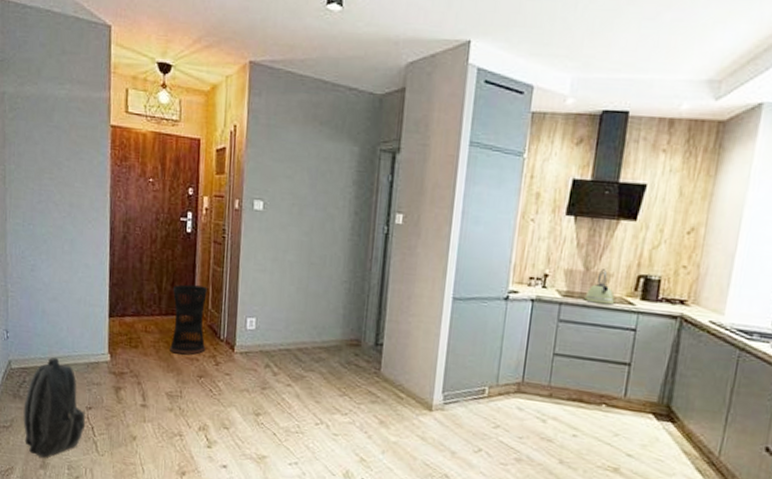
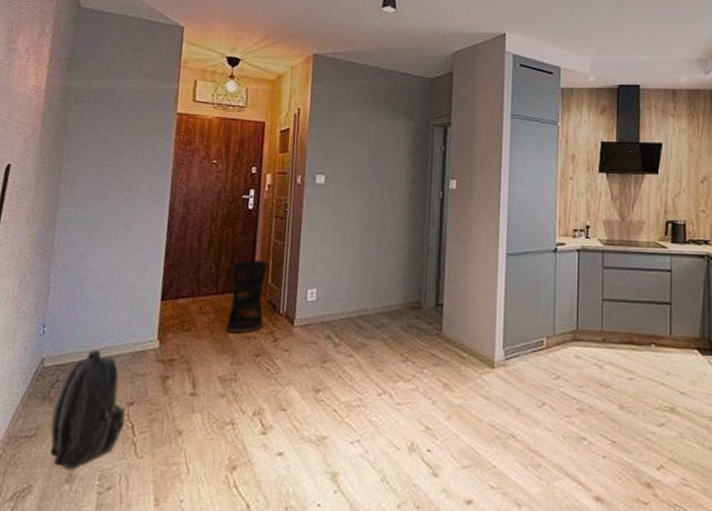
kettle: present [584,269,616,305] -> none [623,218,650,249]

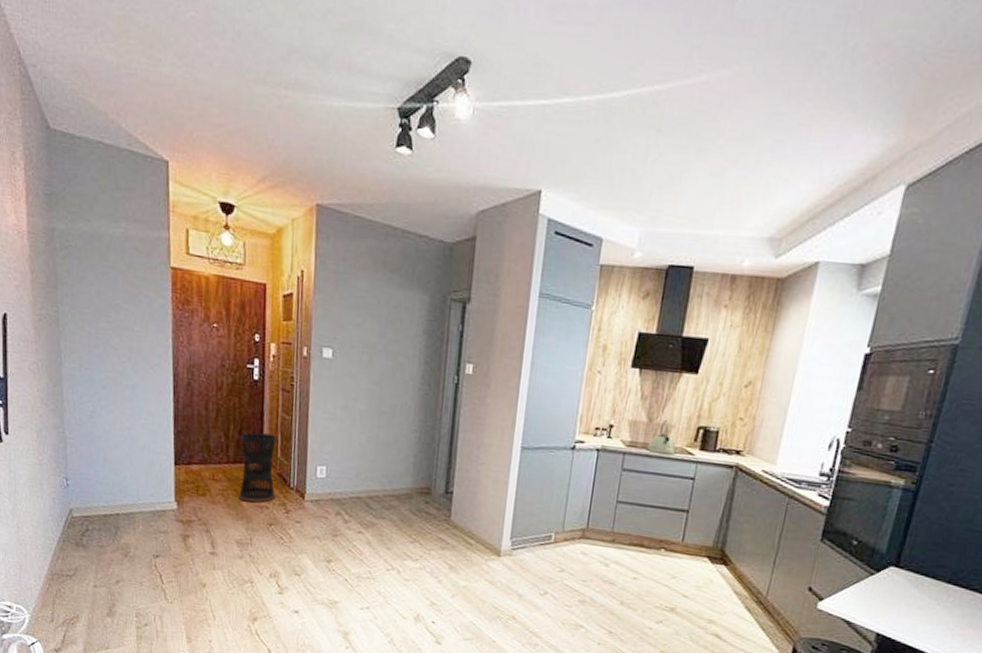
backpack: present [50,350,125,469] -> none [87,505,152,606]
kettle: none [623,218,650,249] -> present [647,420,677,455]

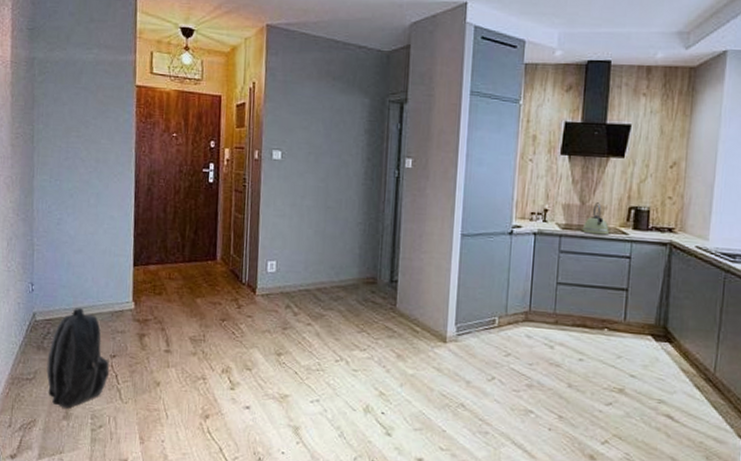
backpack: none [87,505,152,606] -> present [46,308,109,408]
umbrella stand: present [239,432,276,503] -> none [193,231,229,300]

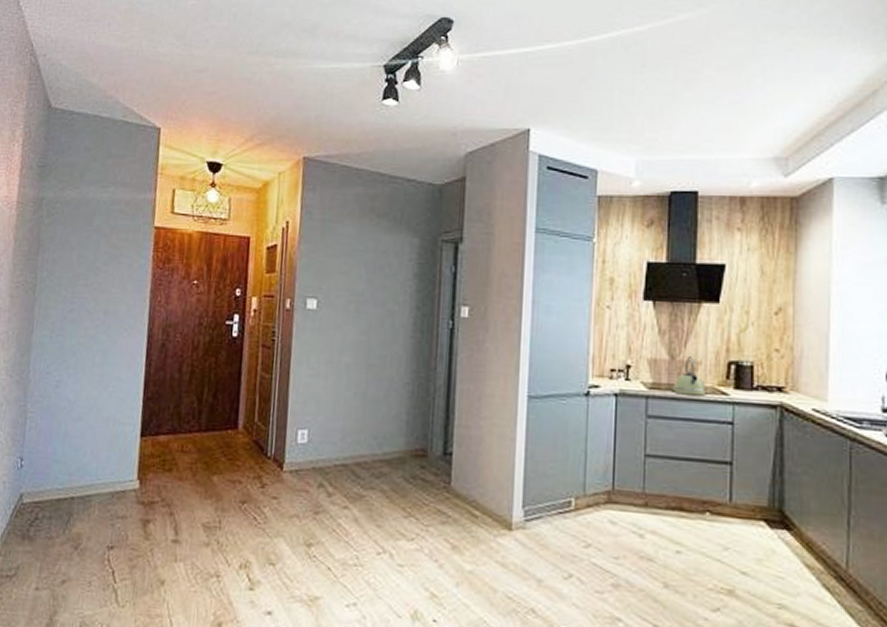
backpack: present [46,308,109,408] -> none [30,487,105,614]

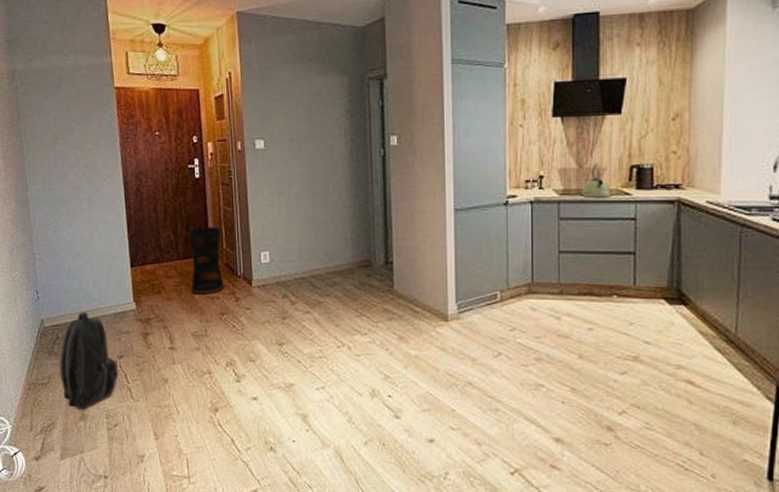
backpack: none [30,487,105,614] -> present [59,312,118,410]
umbrella stand: none [209,394,254,477] -> present [187,227,225,295]

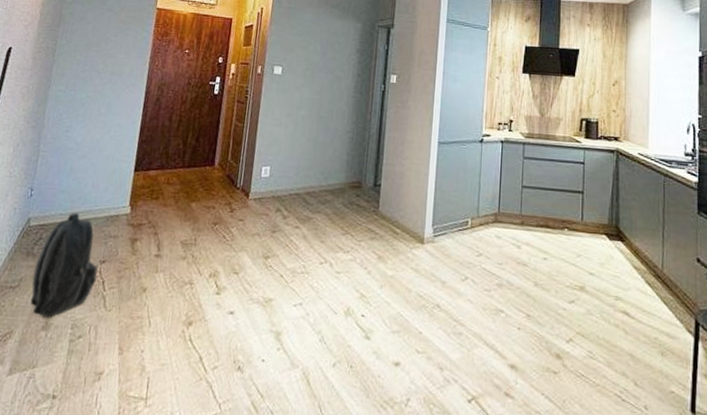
umbrella stand: present [187,227,225,295] -> none [188,139,229,204]
kettle: present [581,164,612,198] -> none [542,114,566,143]

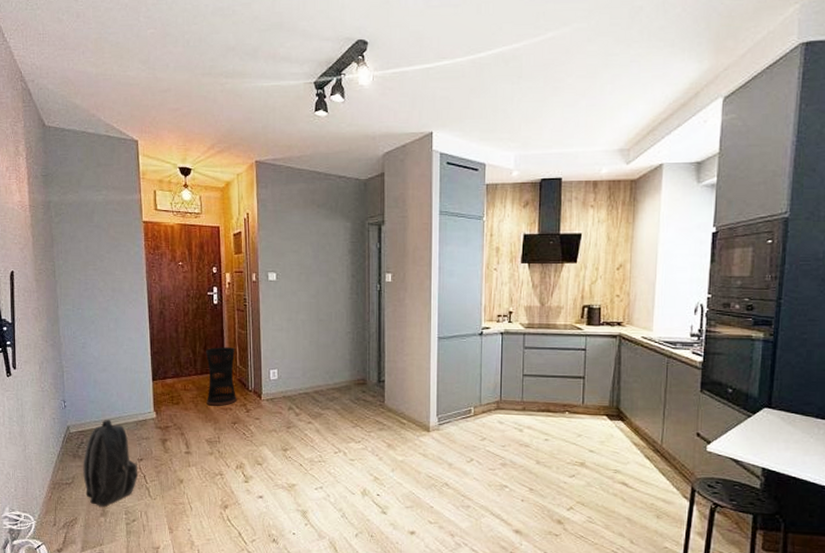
umbrella stand: none [188,139,229,204] -> present [205,347,237,406]

